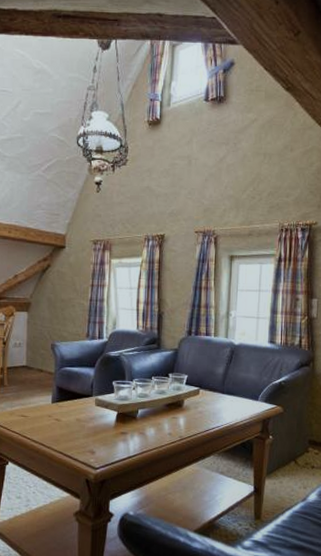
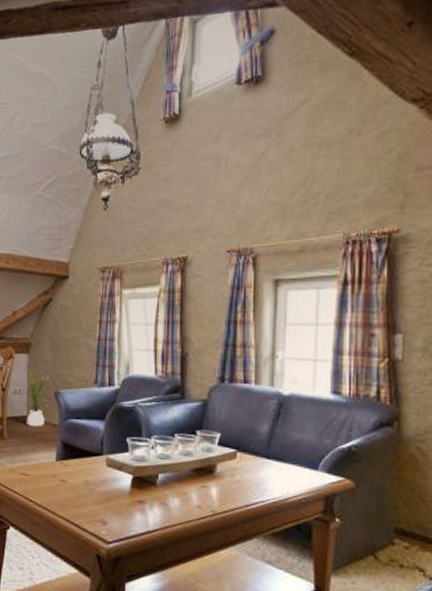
house plant: none [24,326,47,374] -> present [25,370,49,426]

